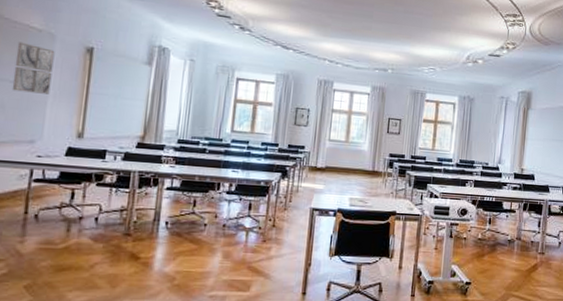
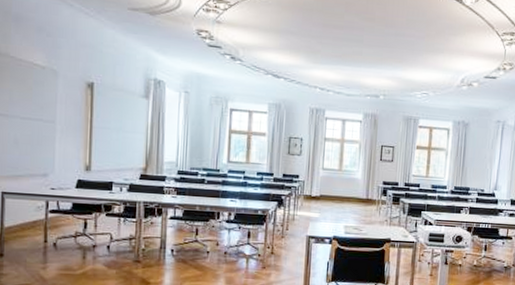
wall art: present [11,42,55,94] -> none [23,79,59,130]

